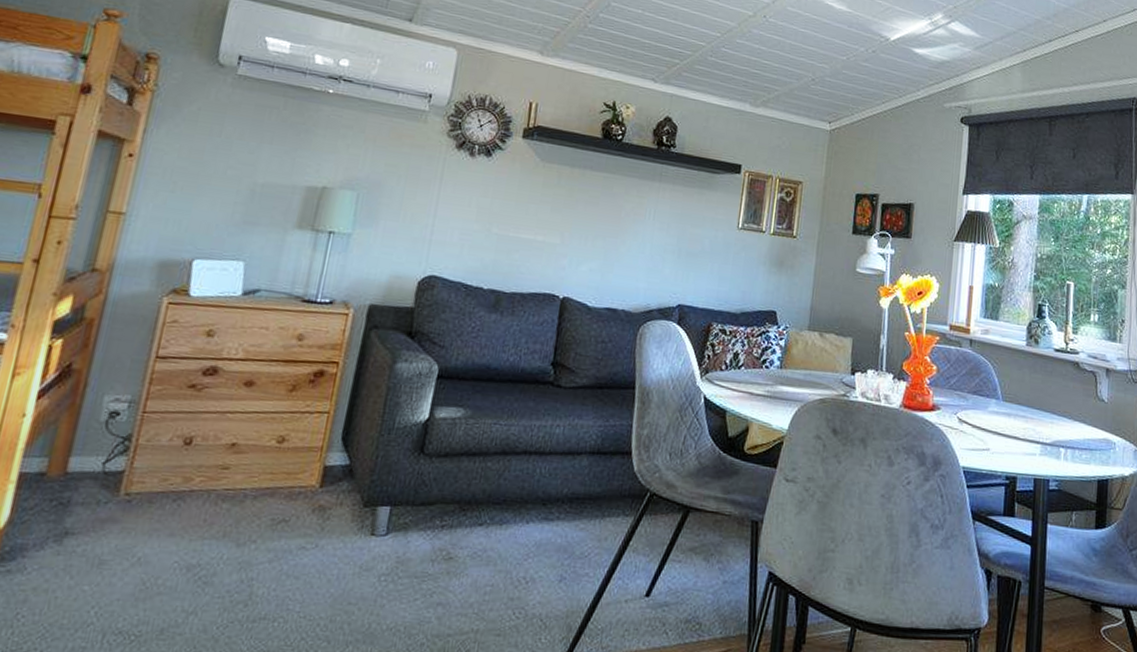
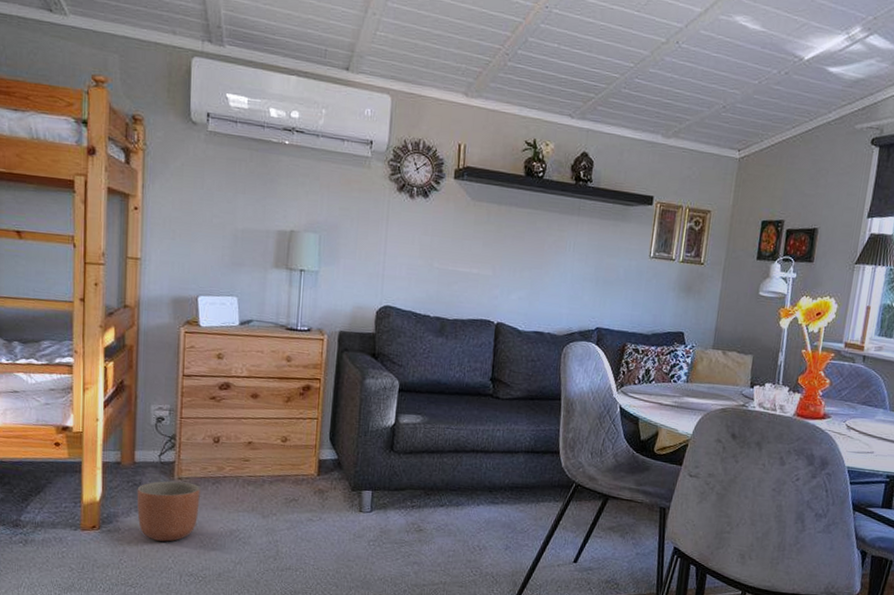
planter: none [55,497,155,585] -> present [136,481,200,542]

